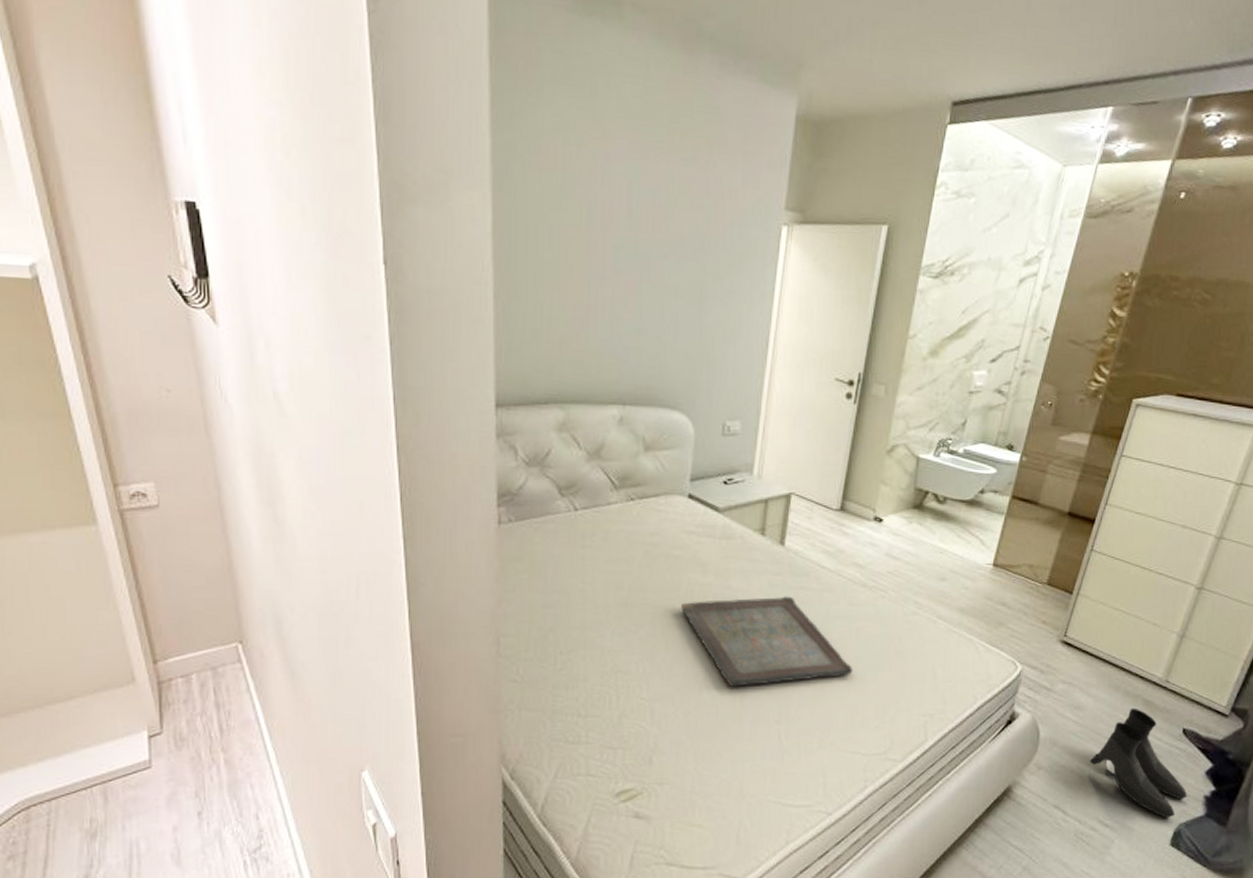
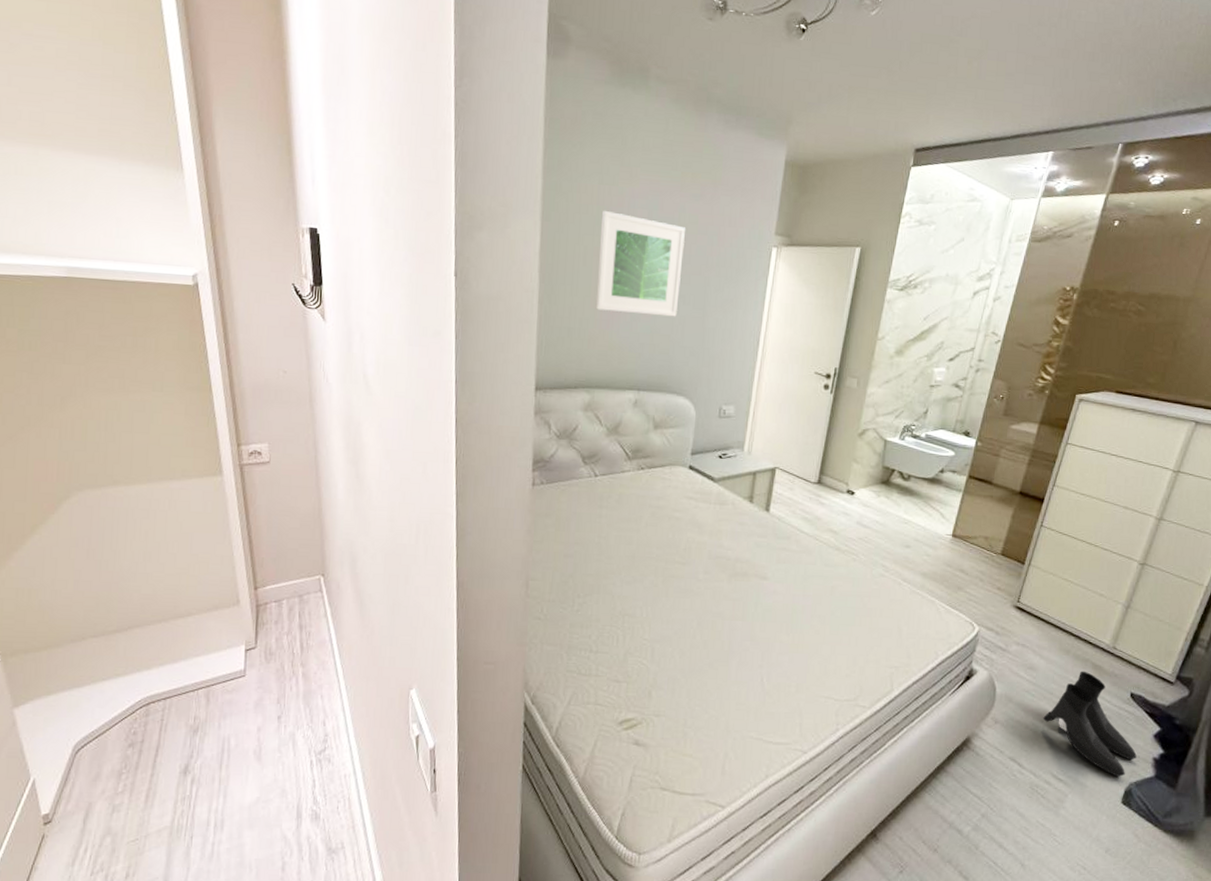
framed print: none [566,179,675,314] -> present [595,211,685,317]
serving tray: present [680,596,853,687] -> none [679,555,828,633]

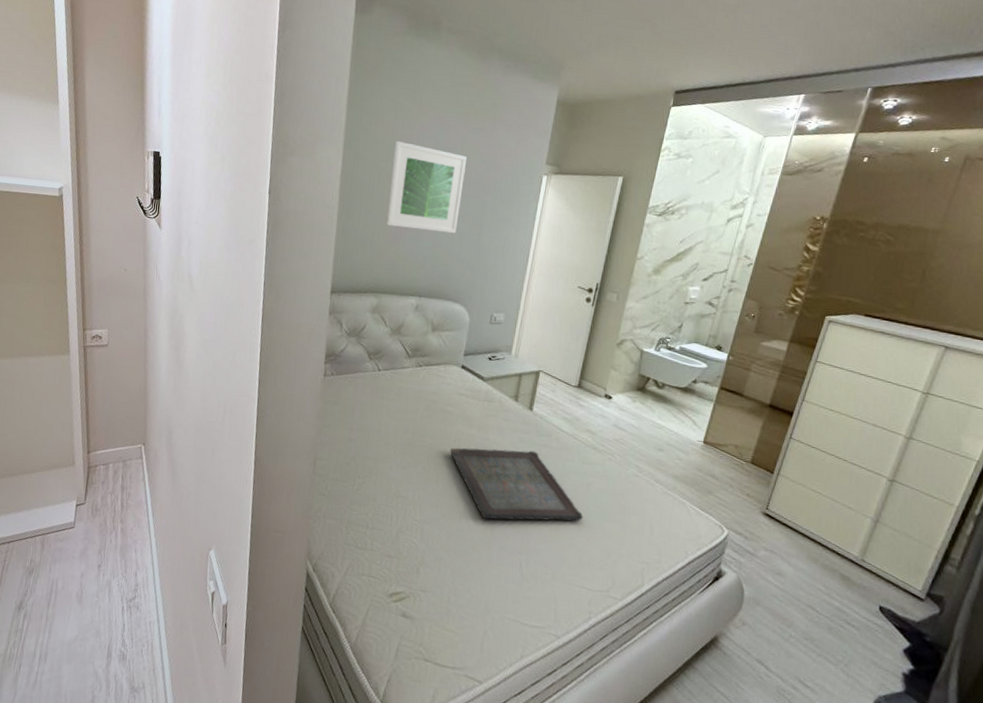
serving tray: none [679,555,828,633] -> present [450,448,583,522]
boots: present [1043,671,1137,777] -> none [790,580,886,689]

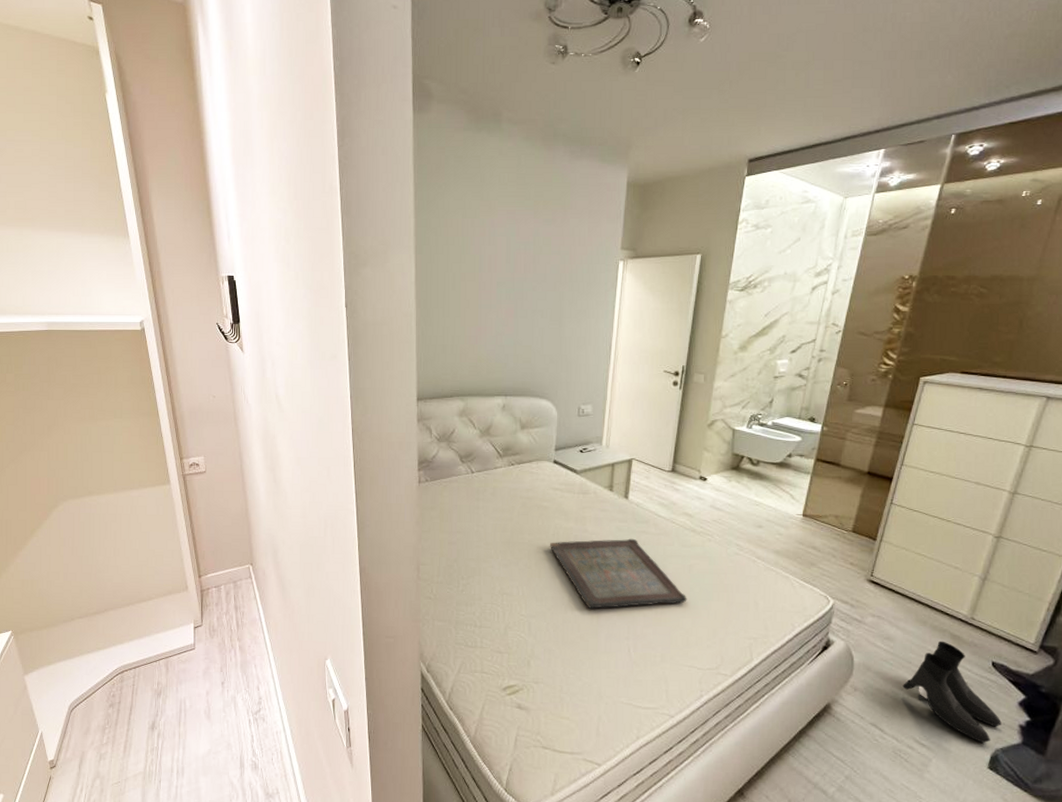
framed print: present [386,141,467,234] -> none [465,241,540,329]
boots: none [790,580,886,689] -> present [902,641,1001,743]

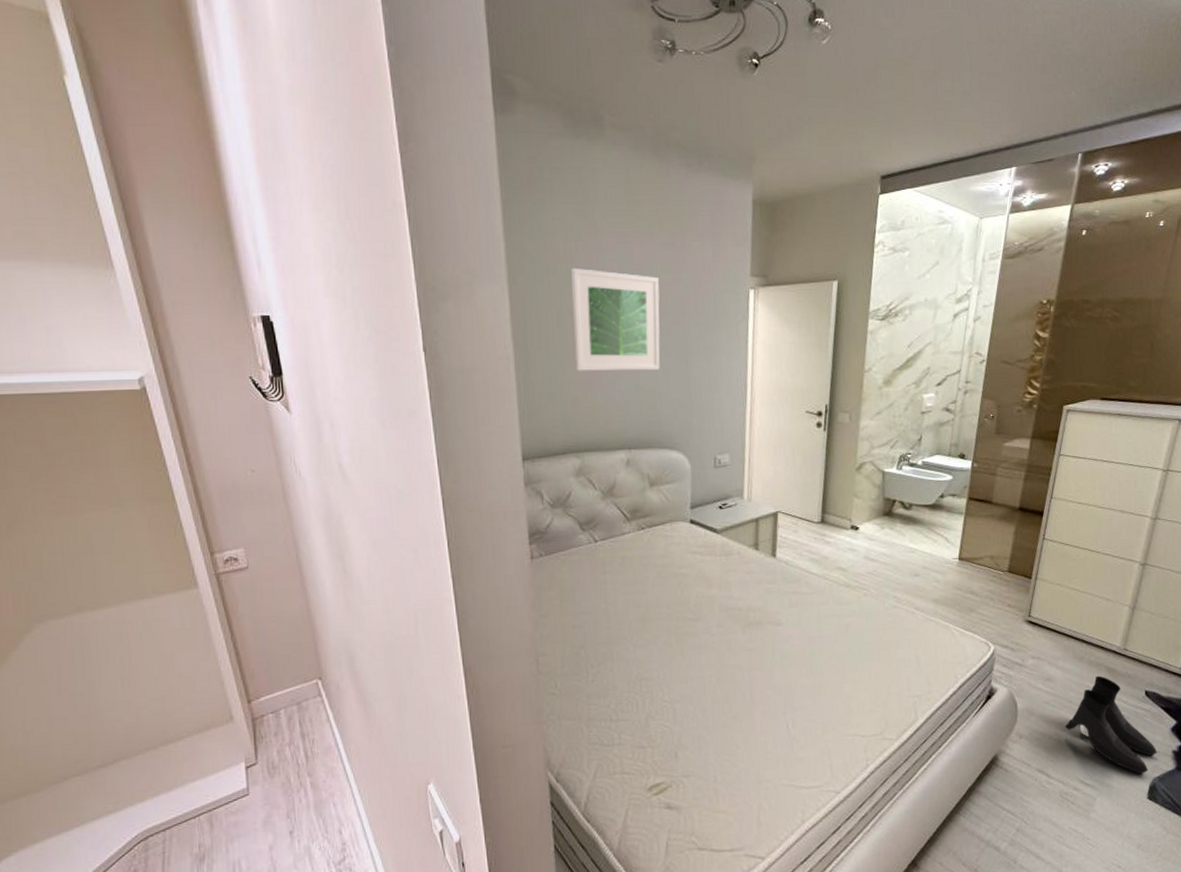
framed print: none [465,241,540,329] -> present [571,268,660,371]
serving tray: present [549,538,687,609] -> none [691,600,846,685]

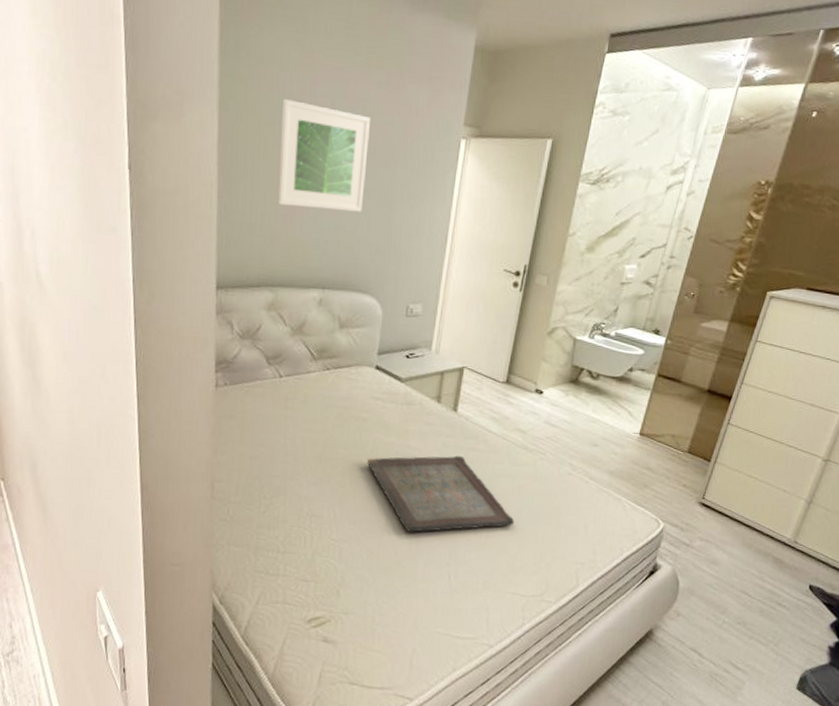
serving tray: none [691,600,846,685] -> present [366,455,515,532]
boots: present [1065,675,1157,774] -> none [724,564,813,664]

